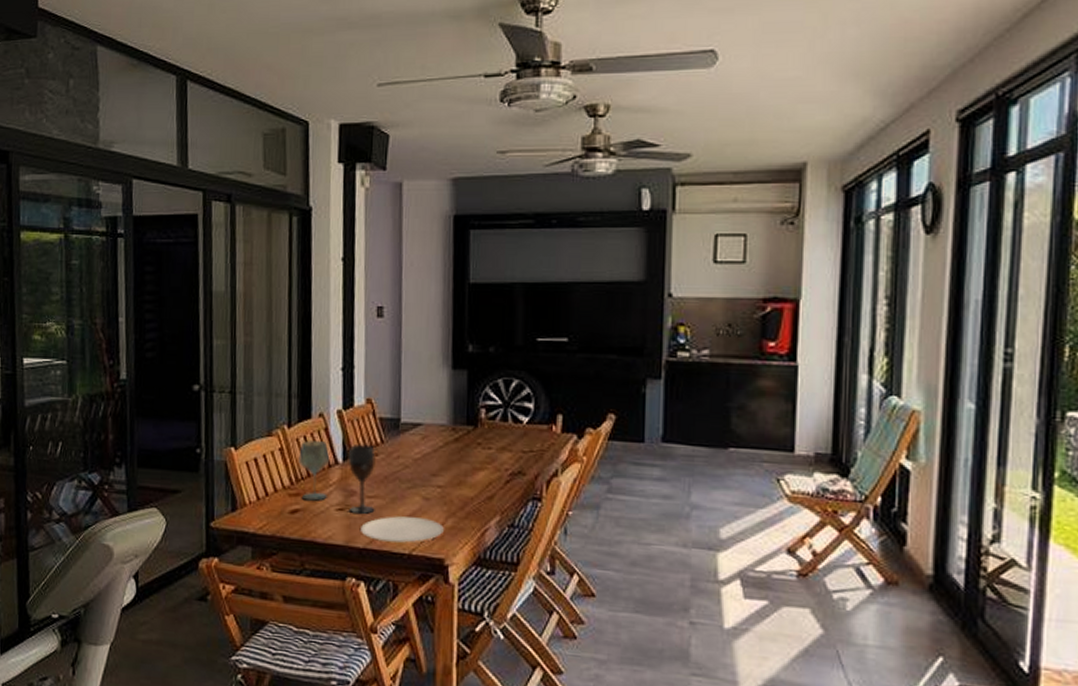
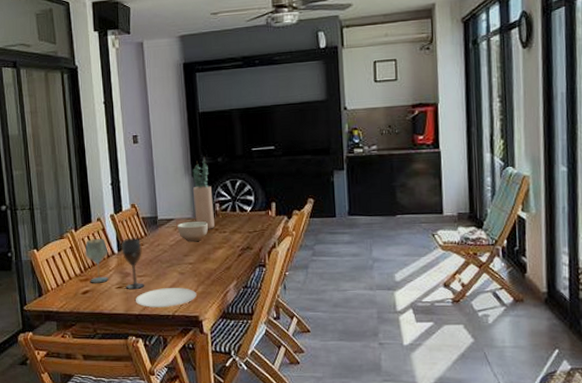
bowl: none [426,429,469,458] -> present [177,220,209,242]
vase: none [451,344,478,443] -> present [192,157,215,229]

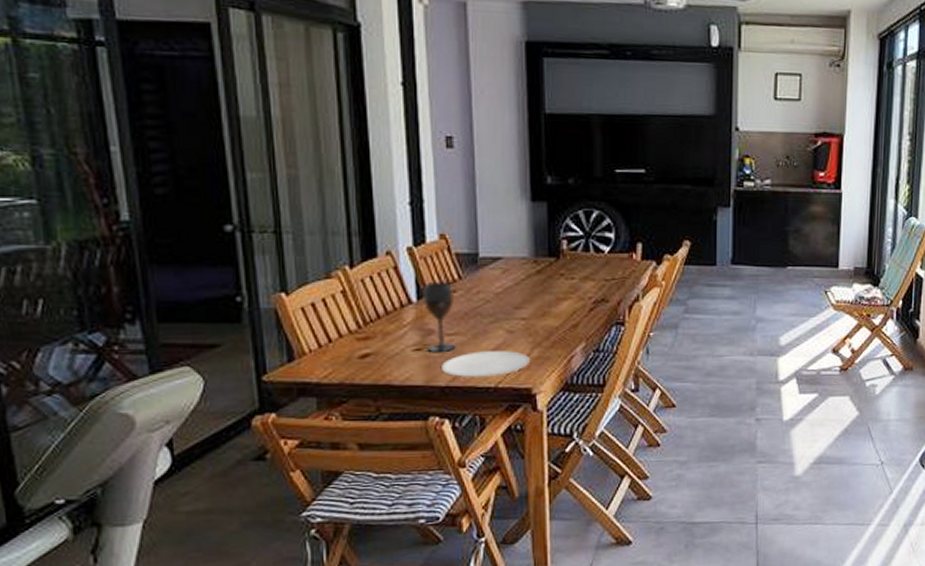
wine glass: present [85,239,109,283] -> none [365,281,402,343]
bowl: present [177,220,209,242] -> none [507,261,551,290]
vase: present [192,157,215,229] -> none [530,176,559,274]

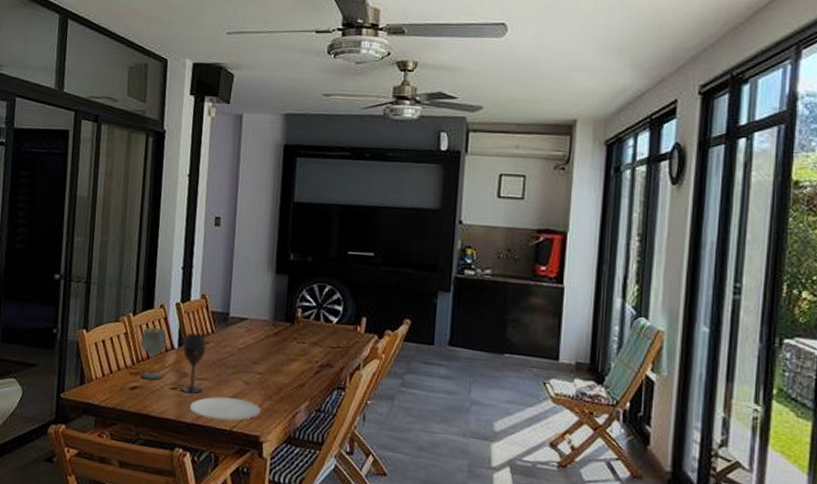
wine glass: none [365,281,402,343] -> present [140,327,168,380]

